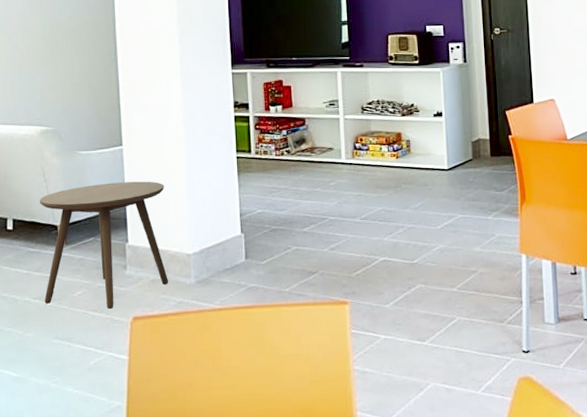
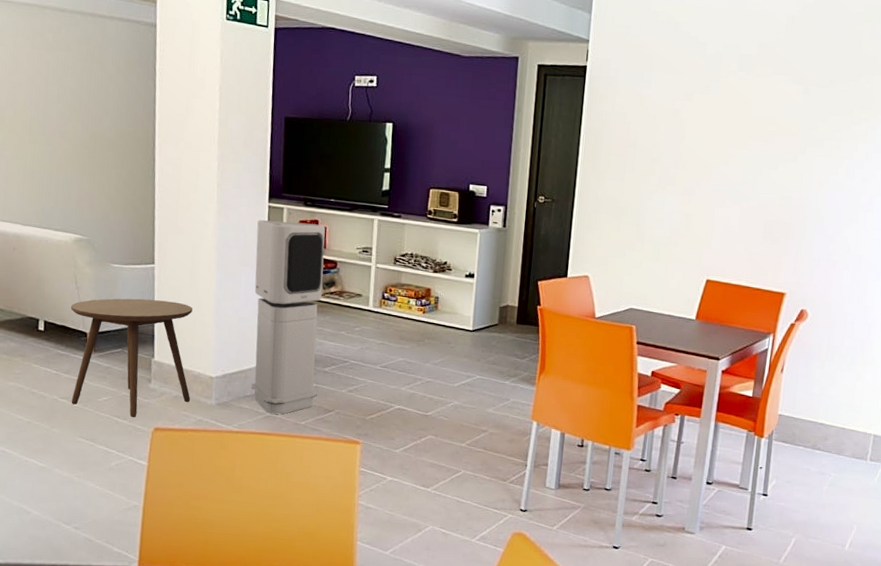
air purifier: none [223,84,299,285] -> present [251,220,326,414]

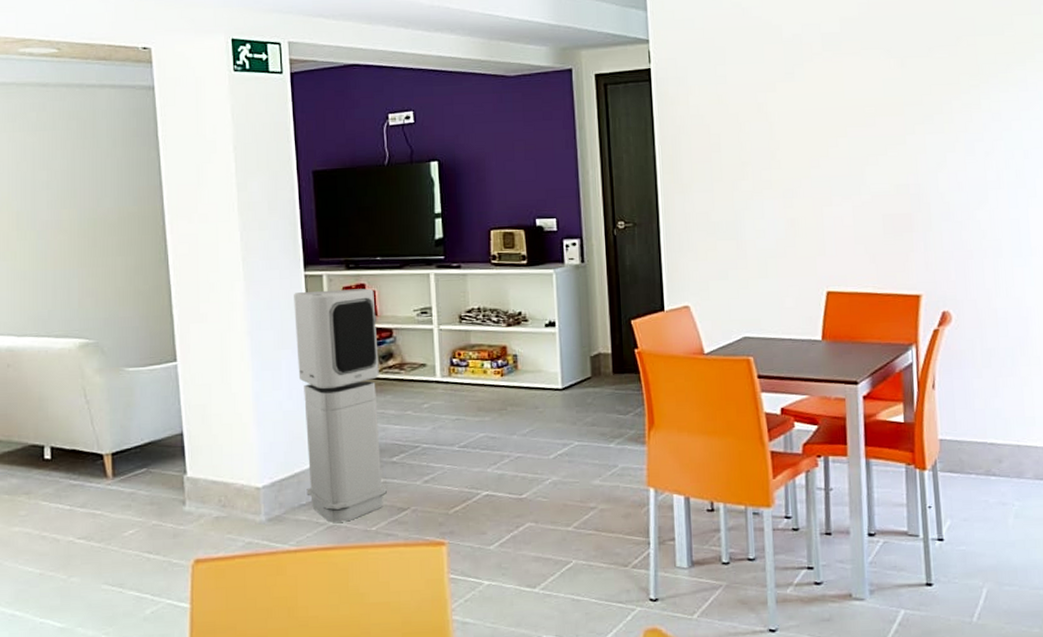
side table: present [71,298,193,418] -> none [82,403,234,551]

